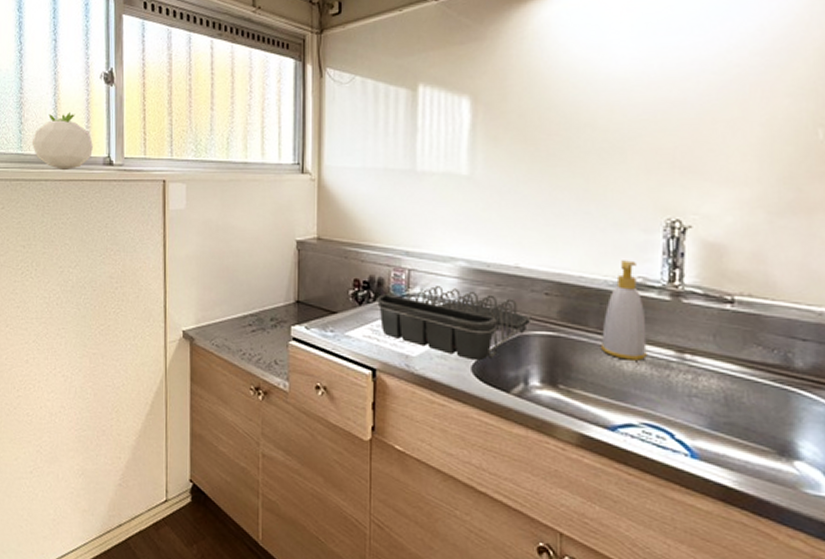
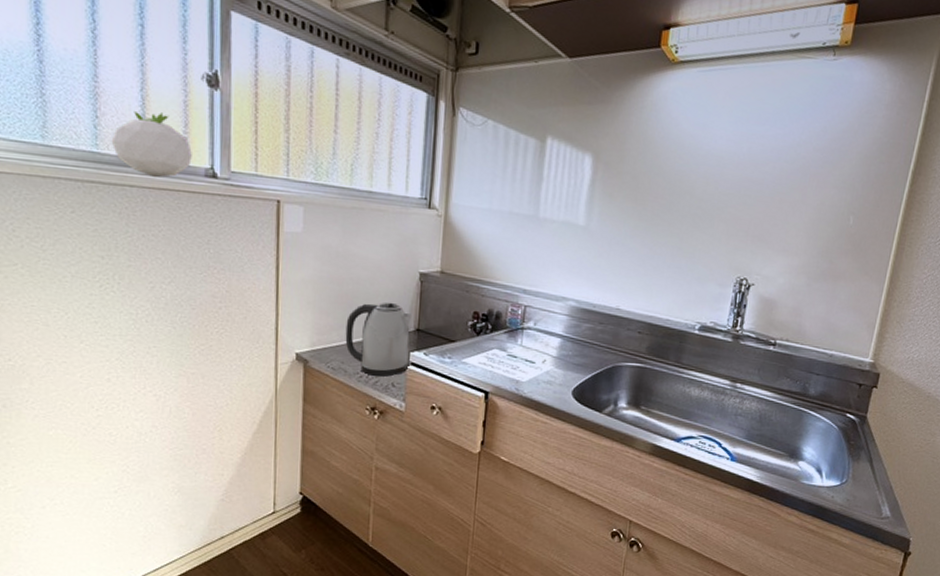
kettle: none [227,273,290,353] -> present [345,302,411,377]
dish rack: present [375,286,532,361] -> none [492,321,625,387]
soap bottle: present [600,260,647,361] -> none [676,308,713,388]

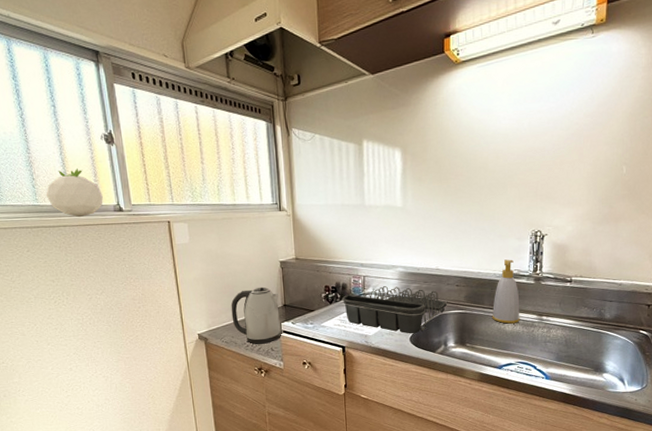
dish rack: none [492,321,625,387] -> present [341,286,448,334]
soap bottle: none [676,308,713,388] -> present [492,259,520,324]

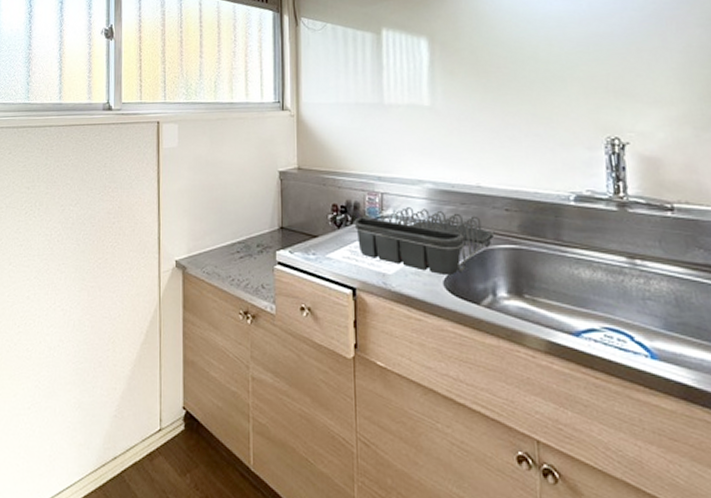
succulent plant: present [46,169,103,218] -> none [38,65,94,117]
kettle: present [231,287,281,344] -> none [217,203,275,278]
soap bottle: present [492,259,520,324] -> none [558,176,602,268]

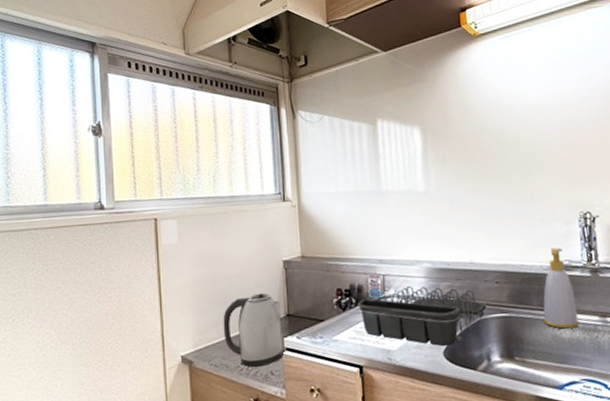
kettle: none [217,203,275,278] -> present [223,293,283,367]
soap bottle: none [558,176,602,268] -> present [543,247,579,329]

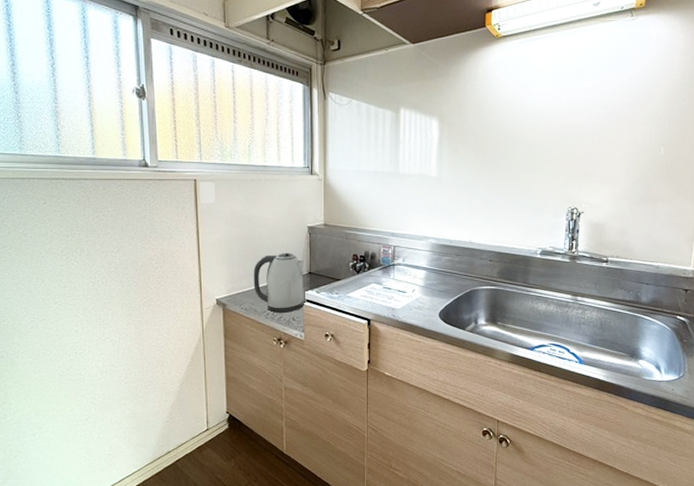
dish rack: present [357,286,487,347] -> none [370,258,480,309]
soap bottle: present [543,247,579,329] -> none [525,236,554,303]

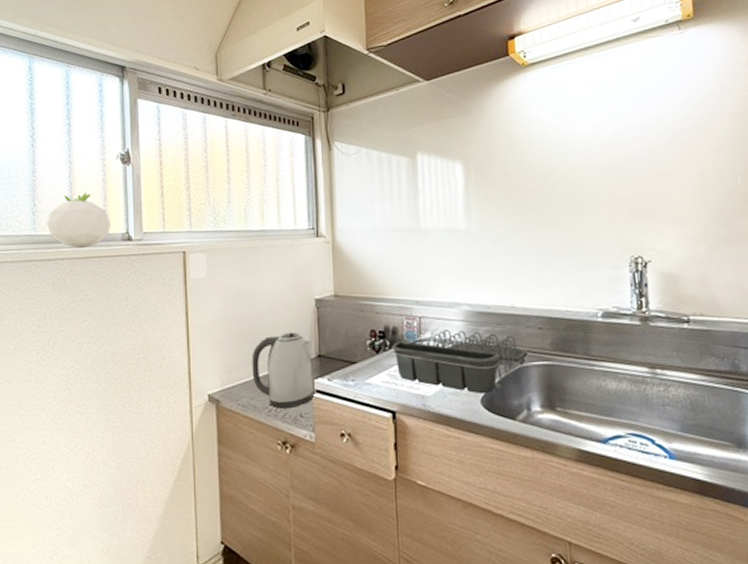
succulent plant: none [69,121,129,172] -> present [46,192,111,249]
dish rack: none [370,258,480,309] -> present [391,330,529,394]

